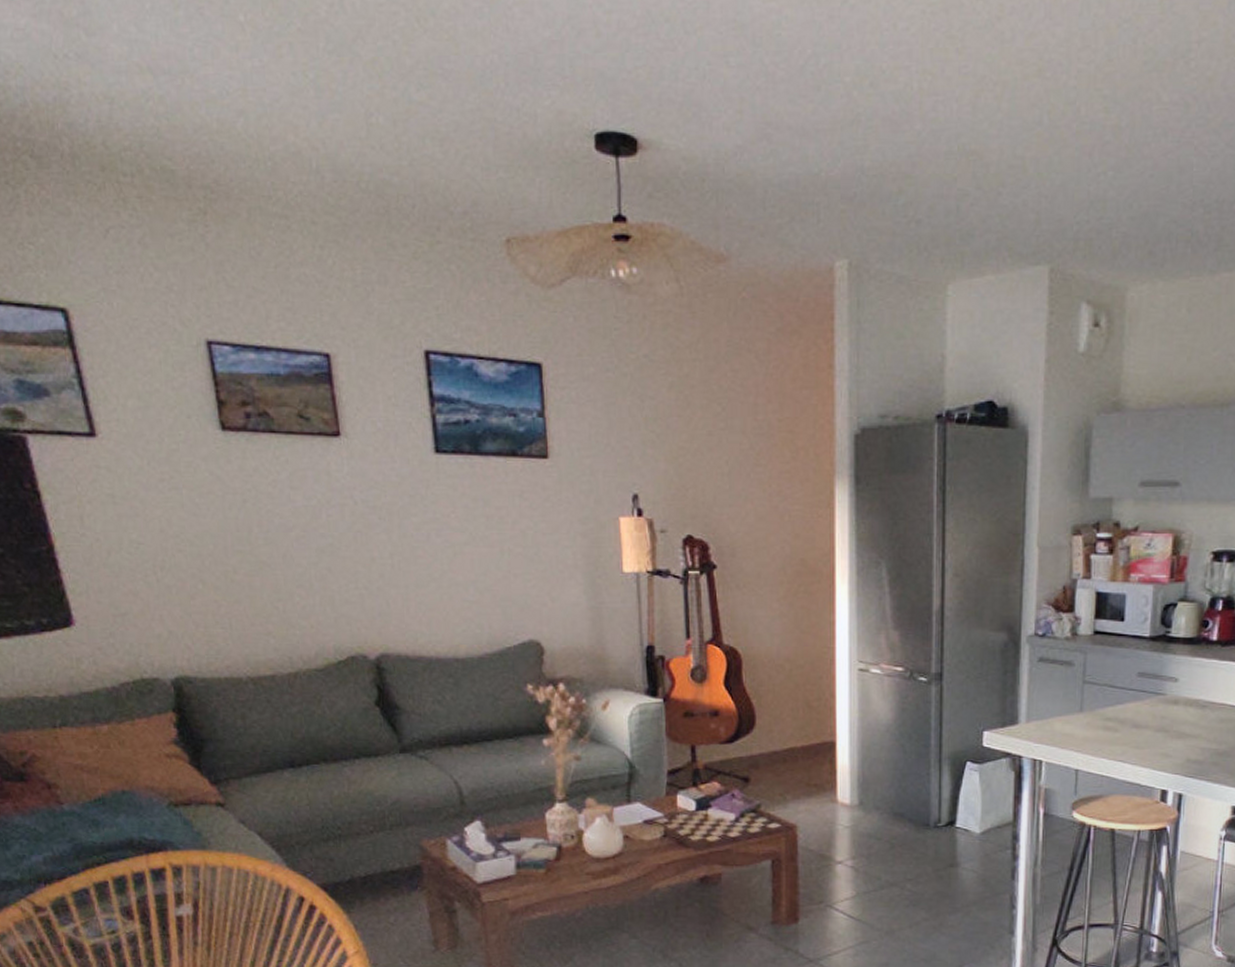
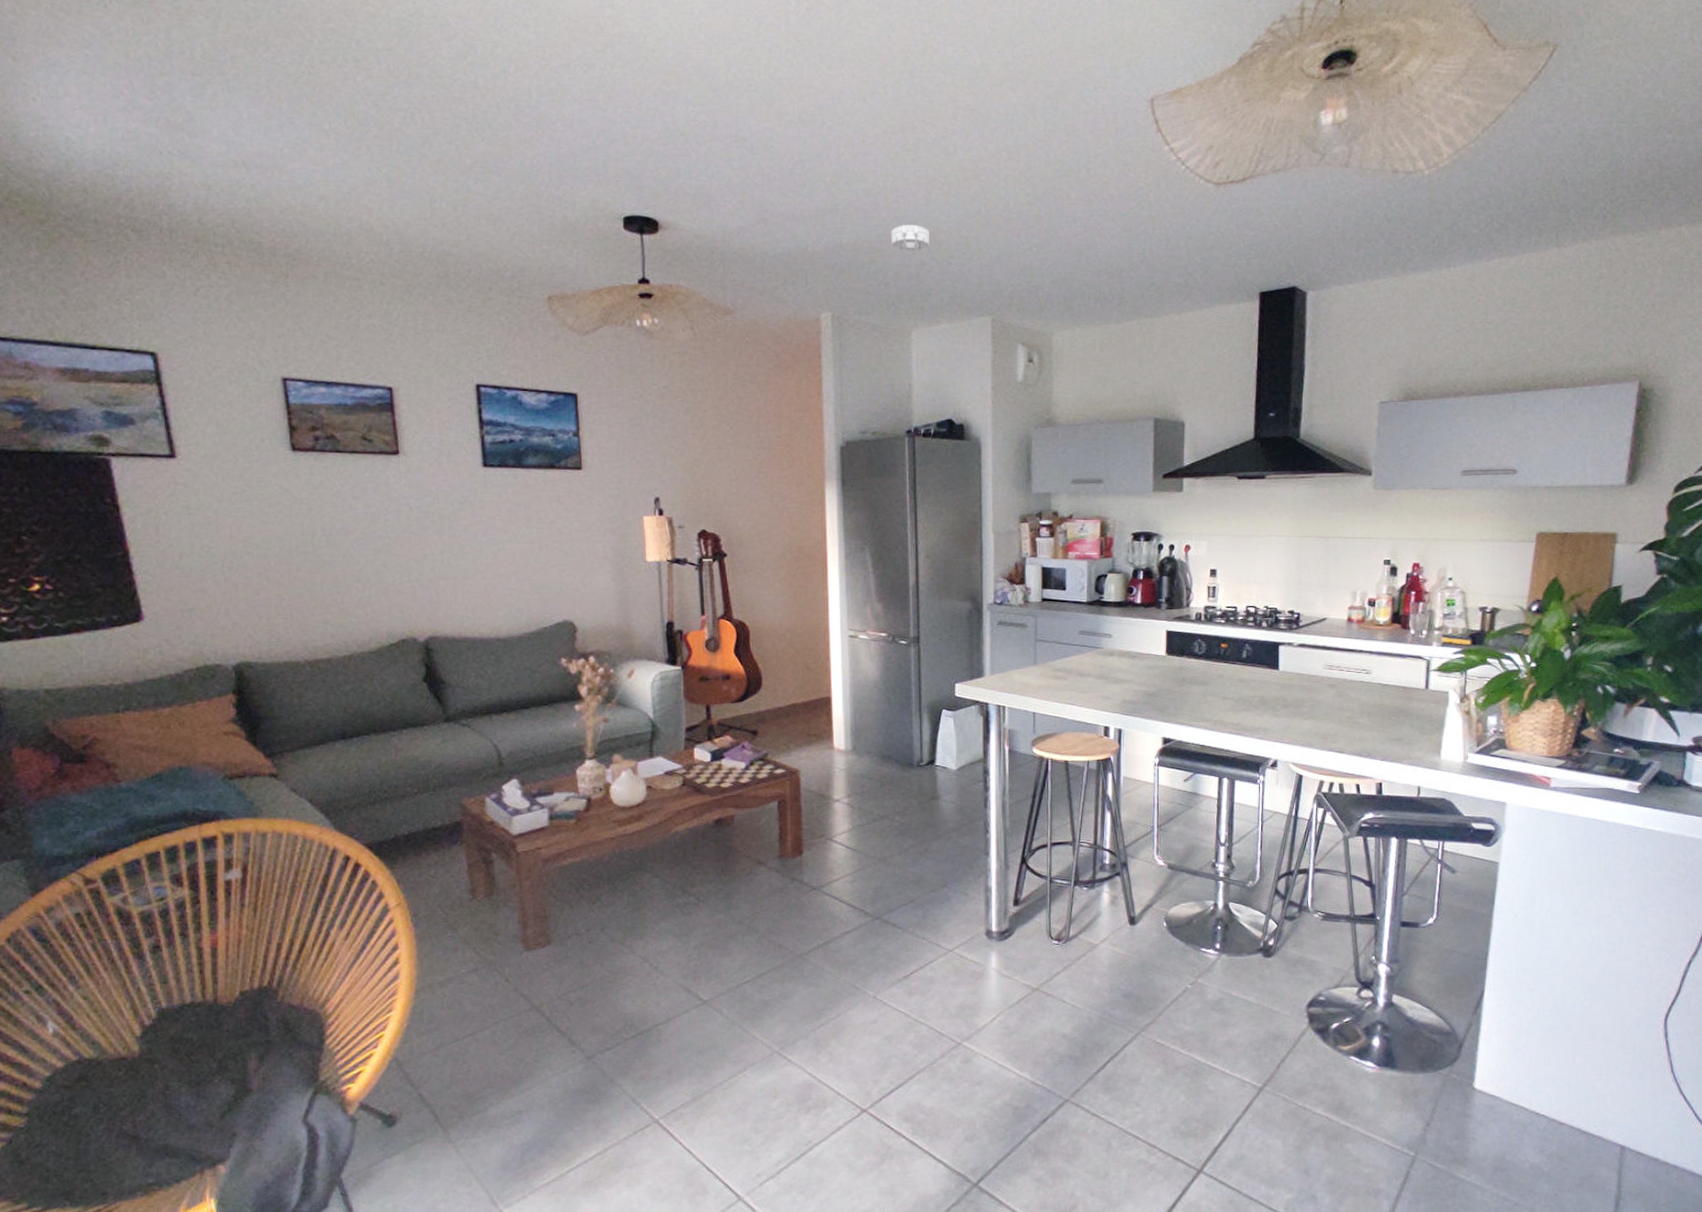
smoke detector: none [925,141,975,178] -> present [890,225,930,252]

